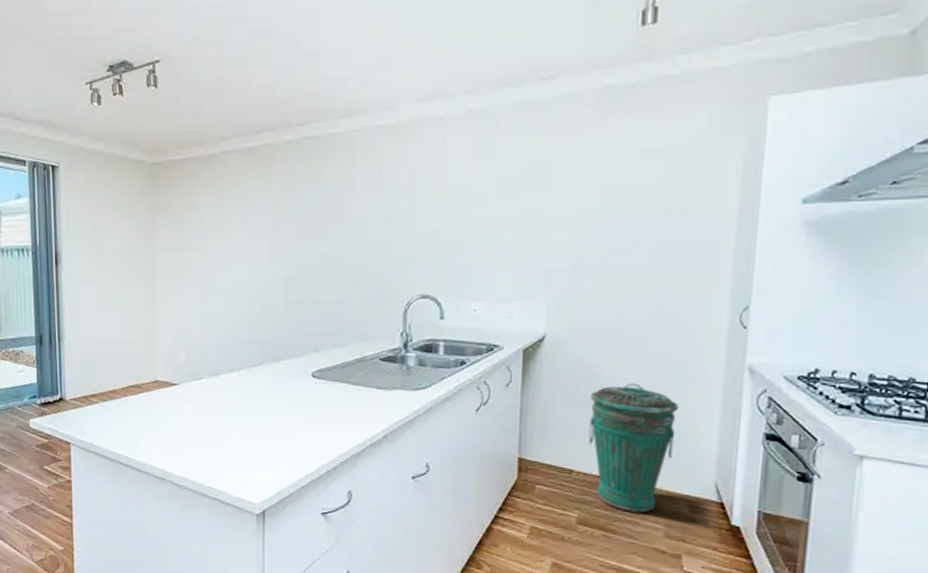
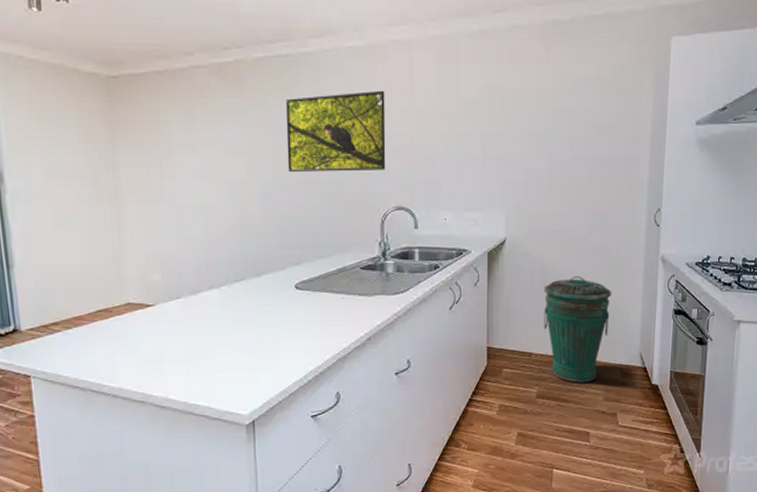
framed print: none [311,170,414,256] -> present [285,90,386,172]

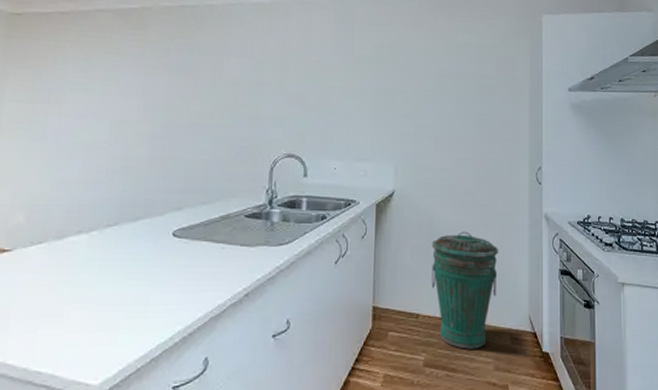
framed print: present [285,90,386,172] -> none [180,43,284,118]

